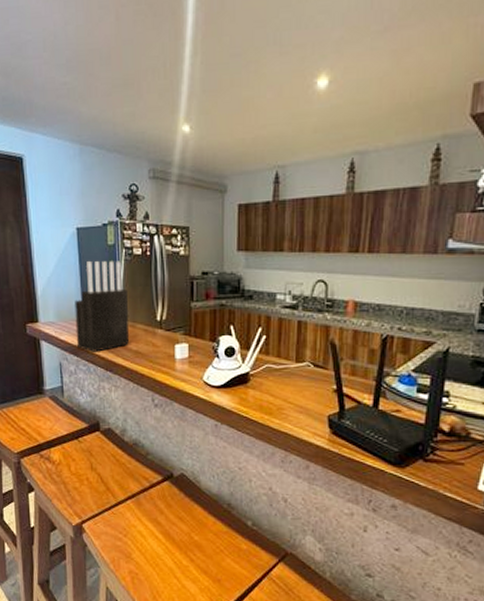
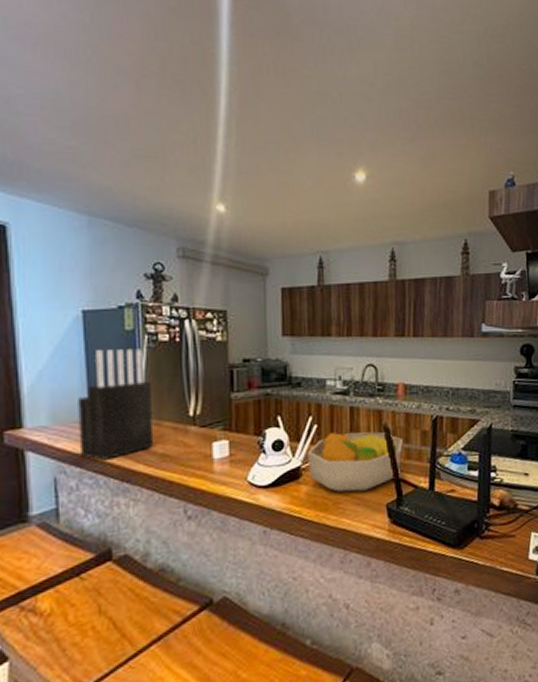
fruit bowl: none [255,344,349,401] -> present [307,432,403,492]

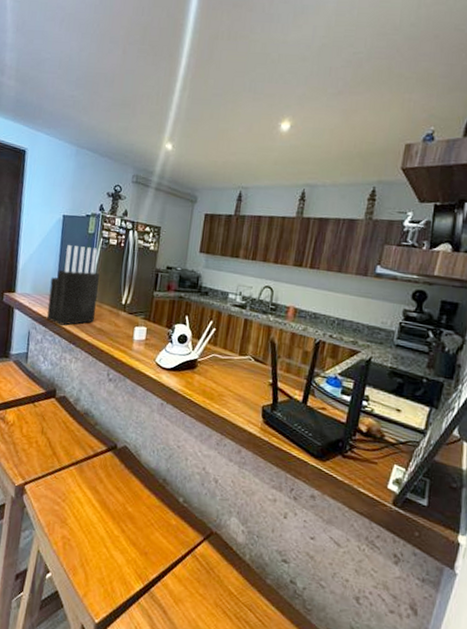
fruit bowl: present [307,432,403,492] -> none [203,337,286,391]

